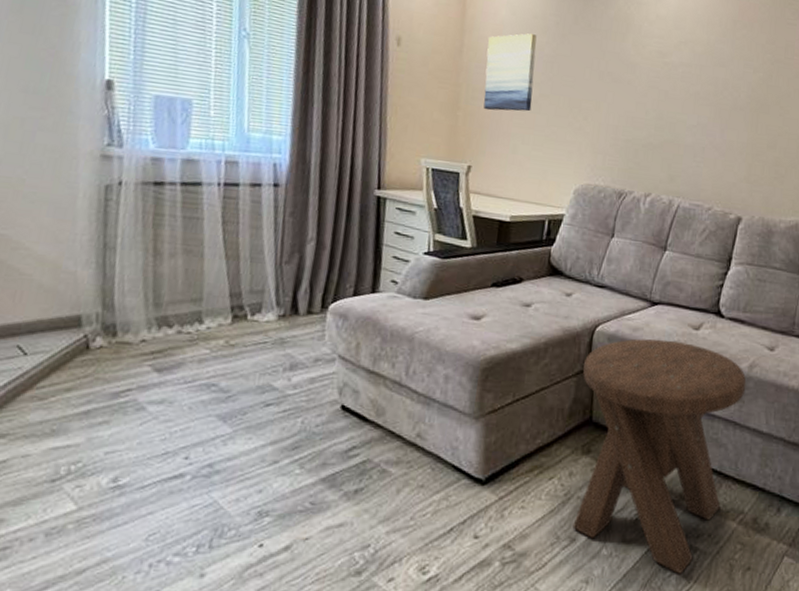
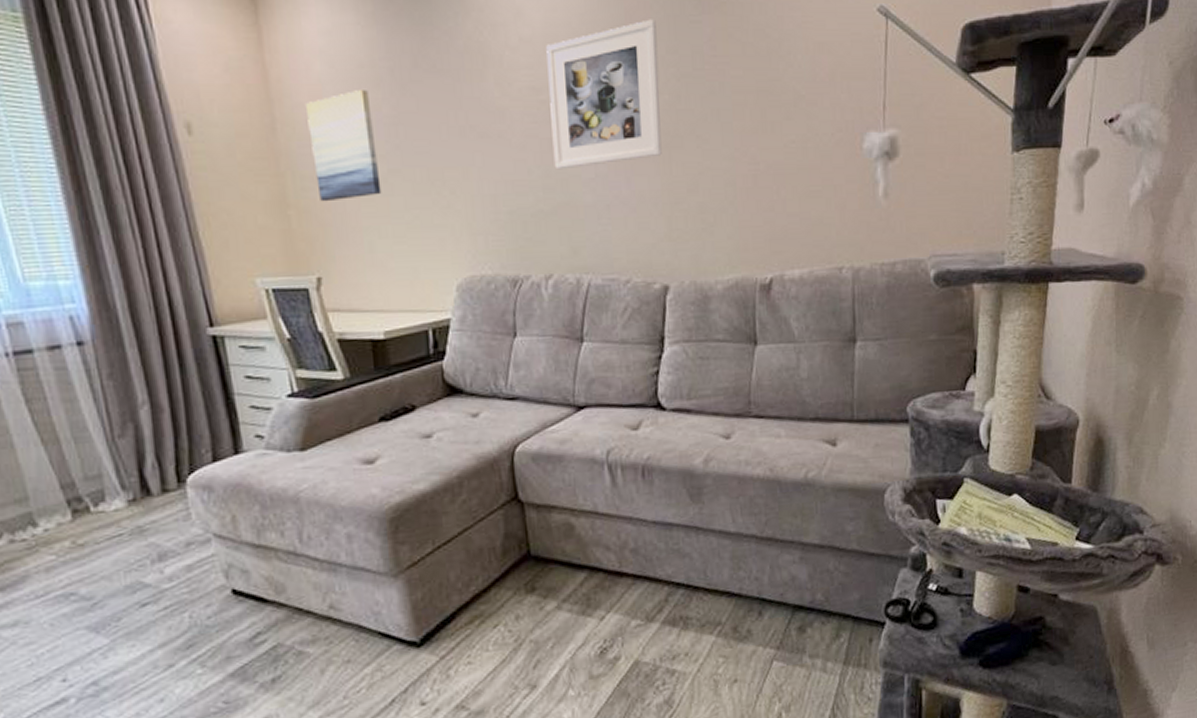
music stool: present [572,339,747,574] -> none [509,447,704,701]
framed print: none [667,17,762,117] -> present [546,19,662,170]

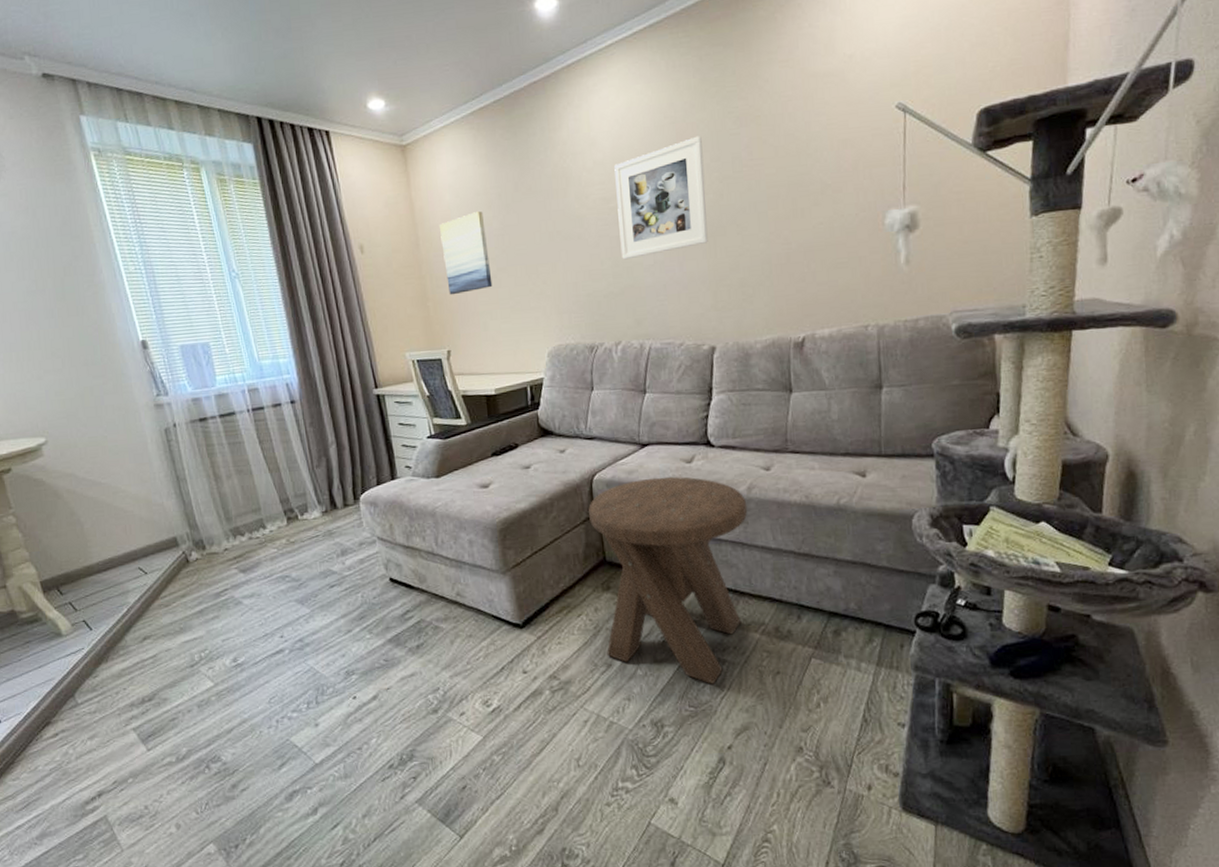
music stool: none [509,447,704,701] -> present [589,477,748,684]

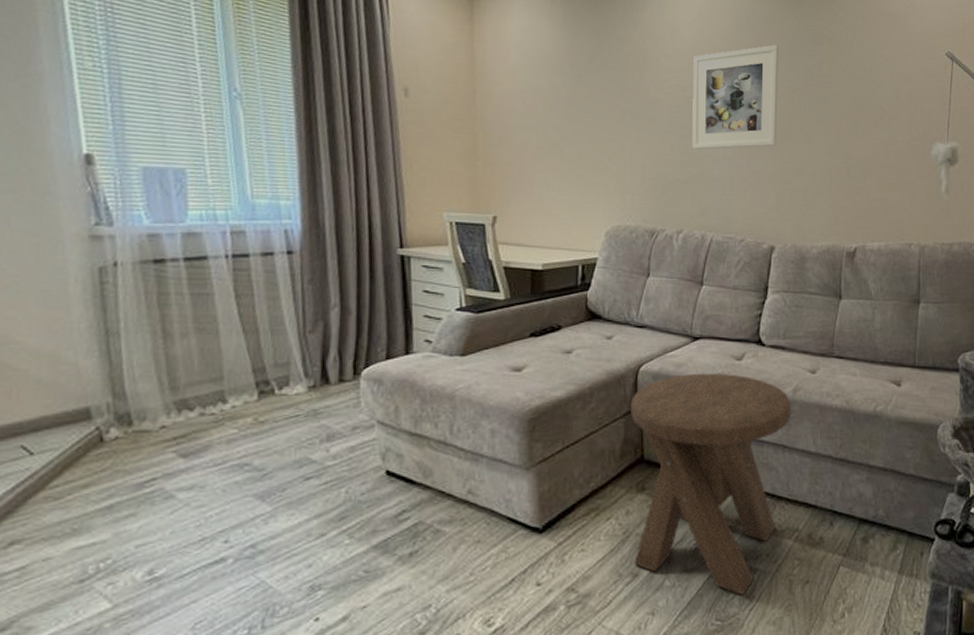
wall art: present [438,210,493,295] -> none [501,75,554,158]

